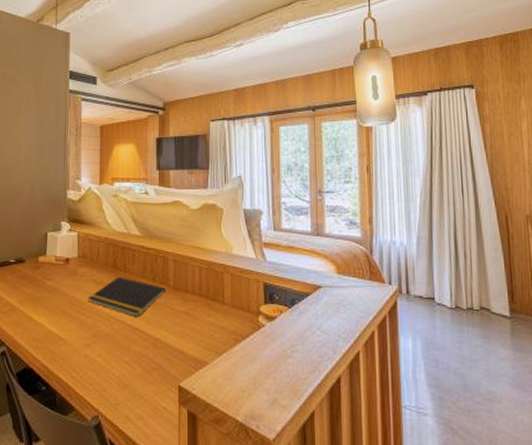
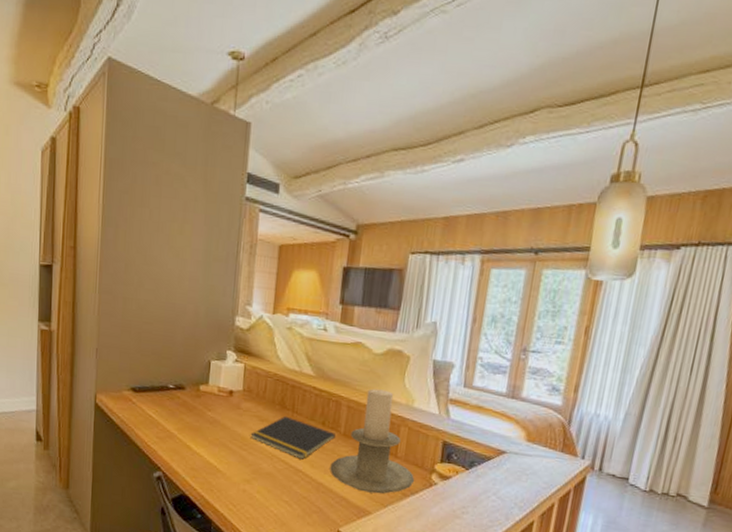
candle holder: none [164,241,244,343] -> present [330,388,415,494]

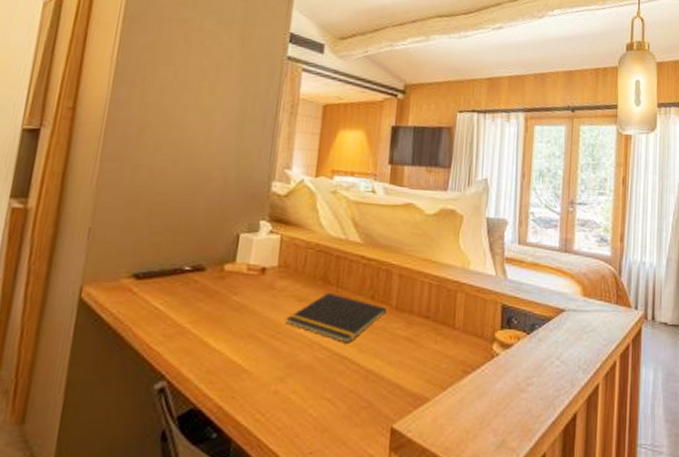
candle holder: present [330,388,415,494] -> none [380,253,475,375]

